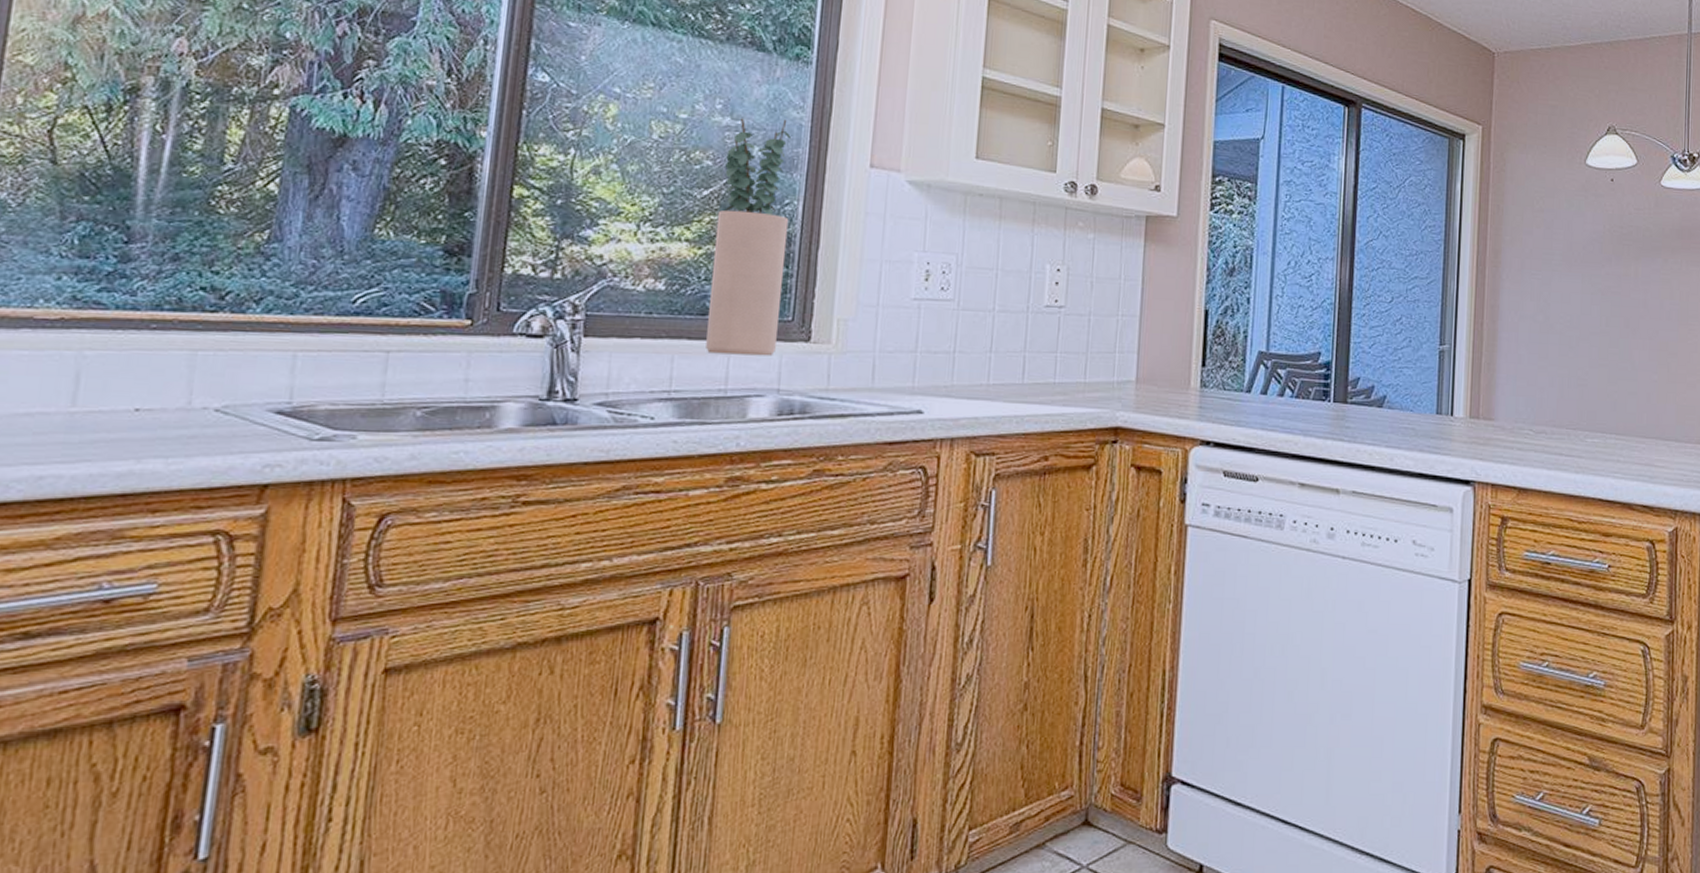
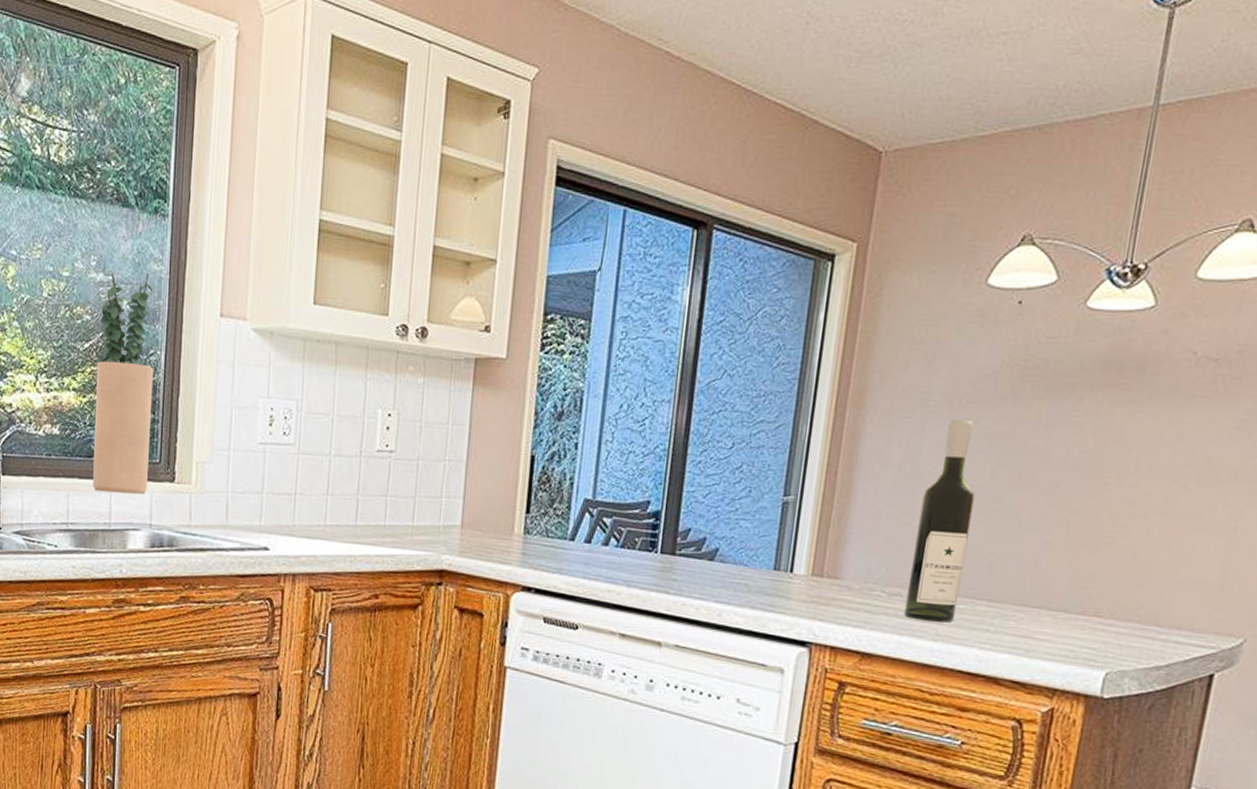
bottle: none [1550,277,1596,456] -> present [904,420,975,623]

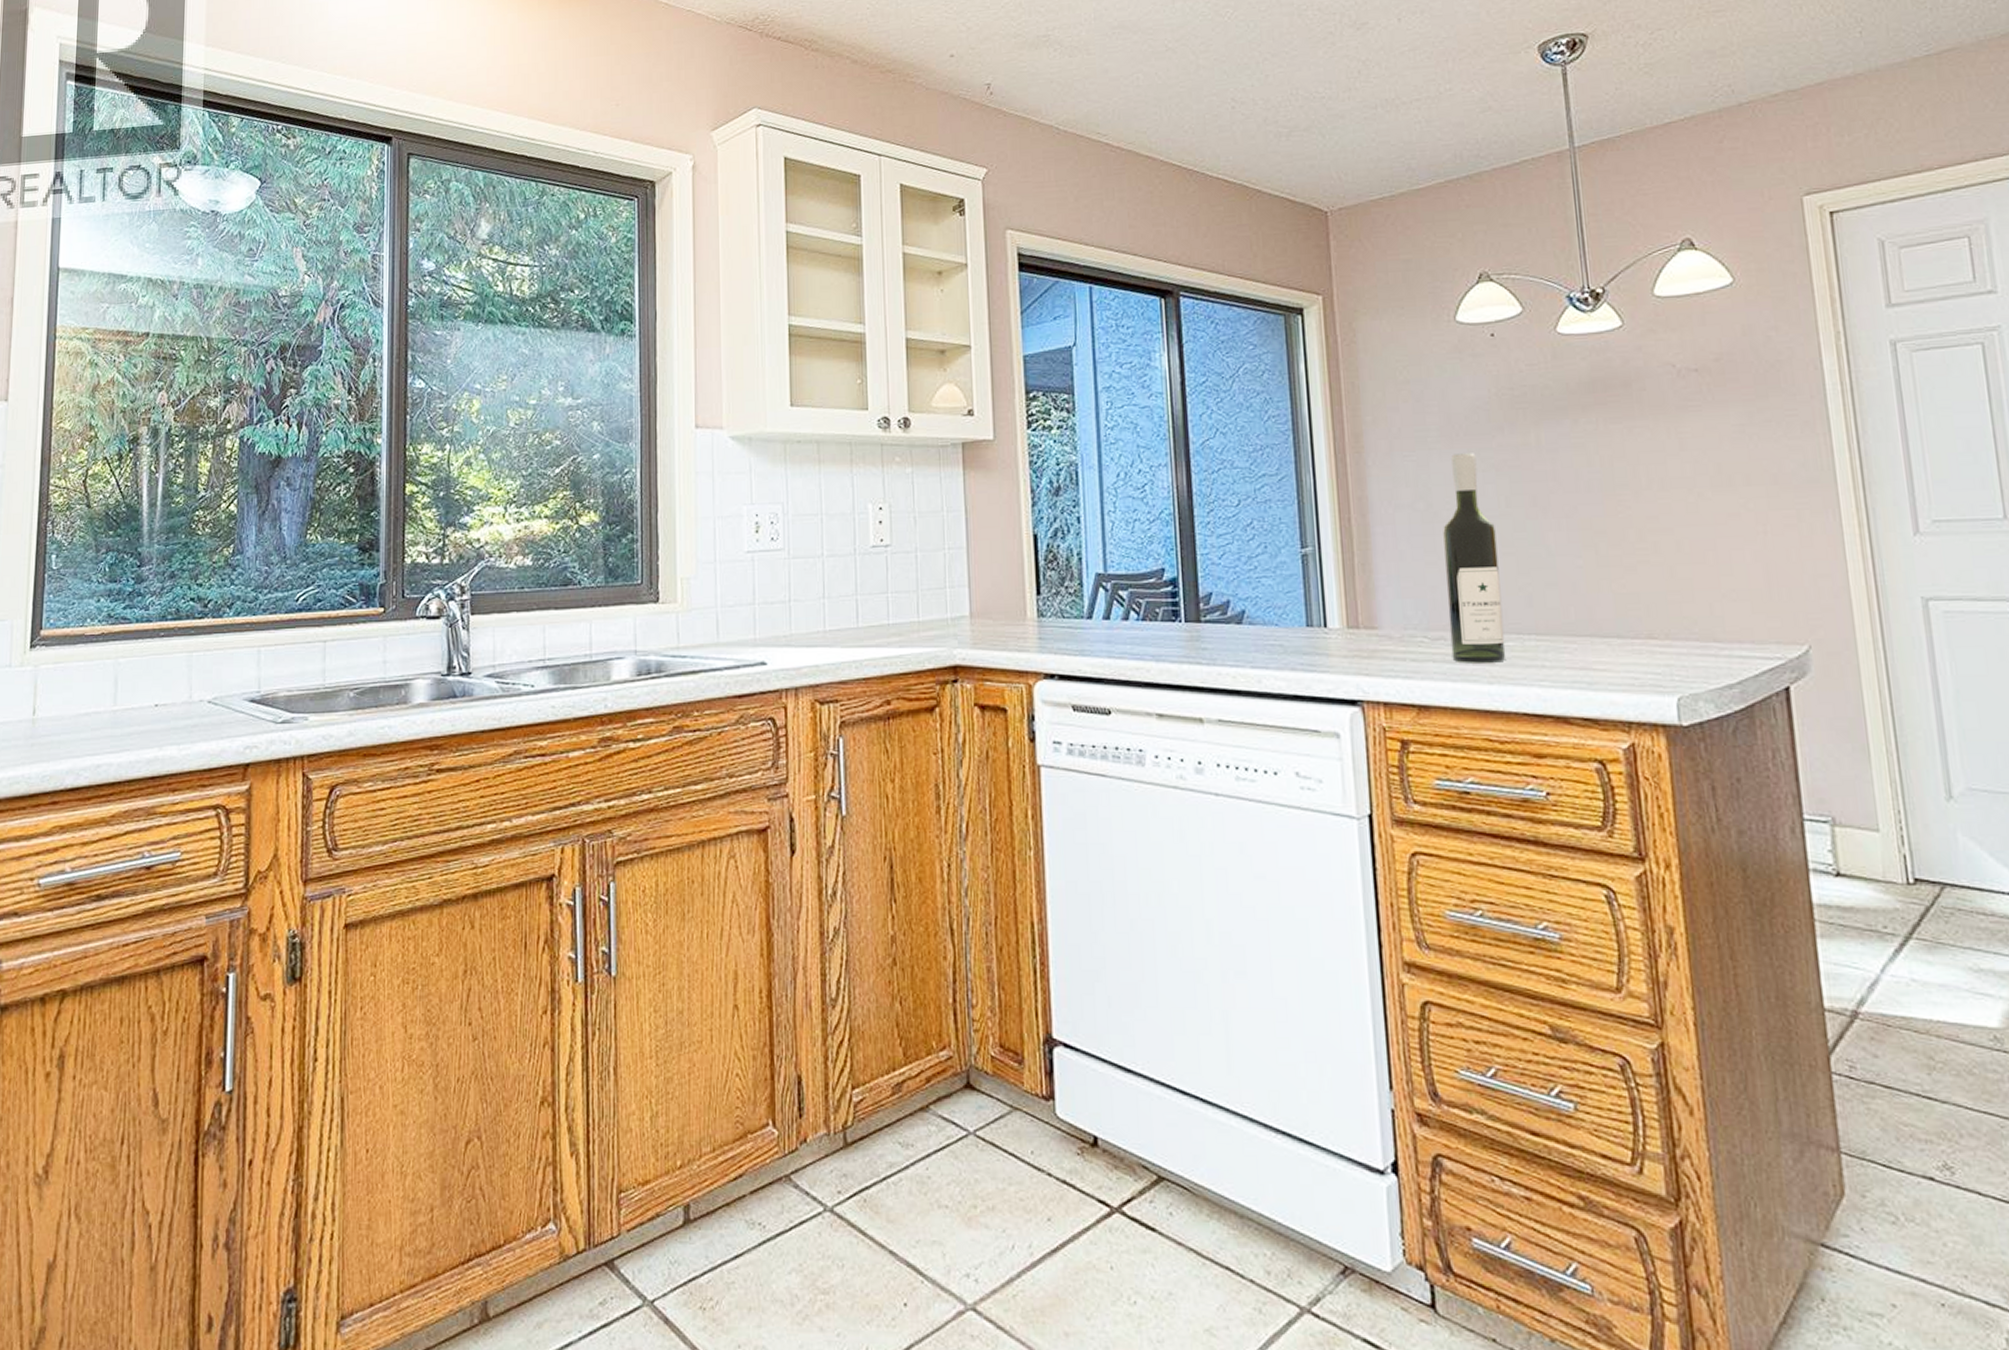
vase: present [93,273,154,495] -> none [569,393,630,621]

